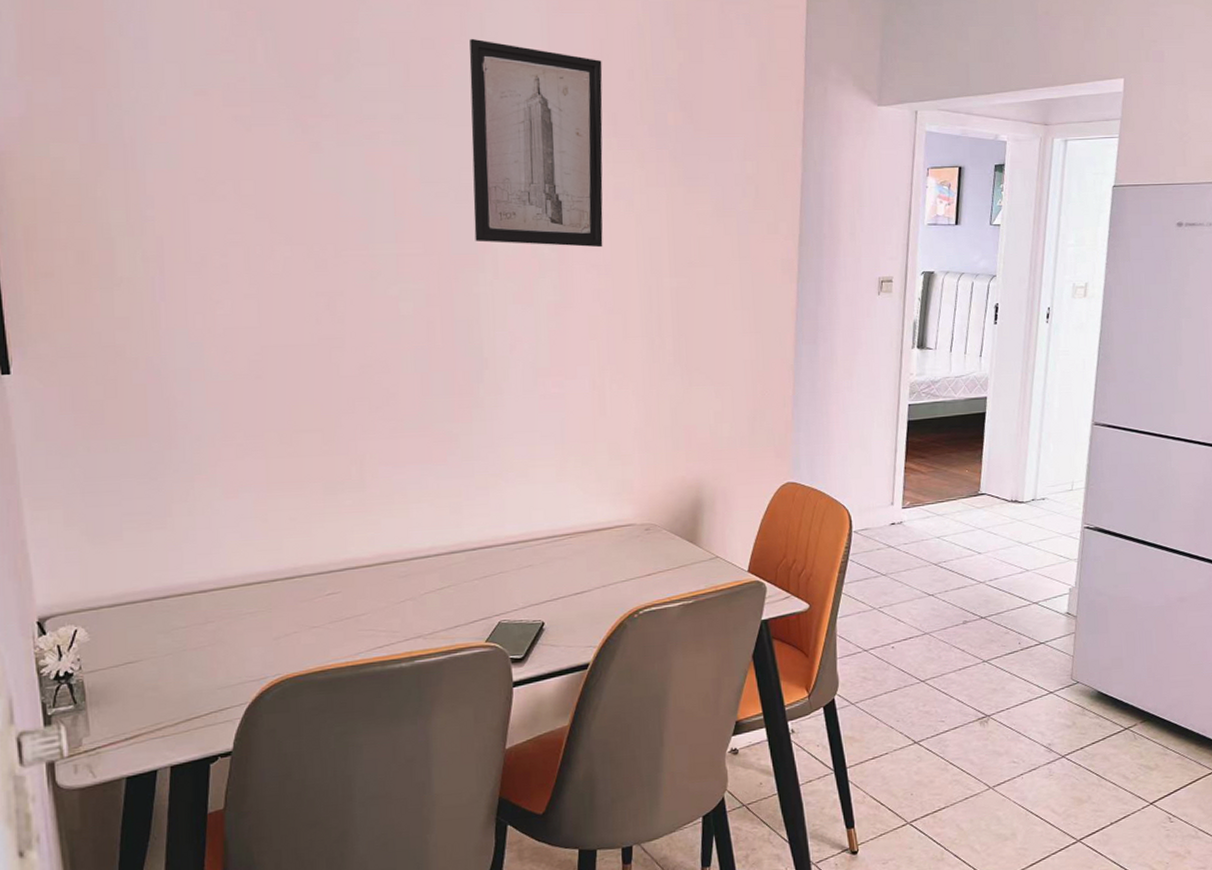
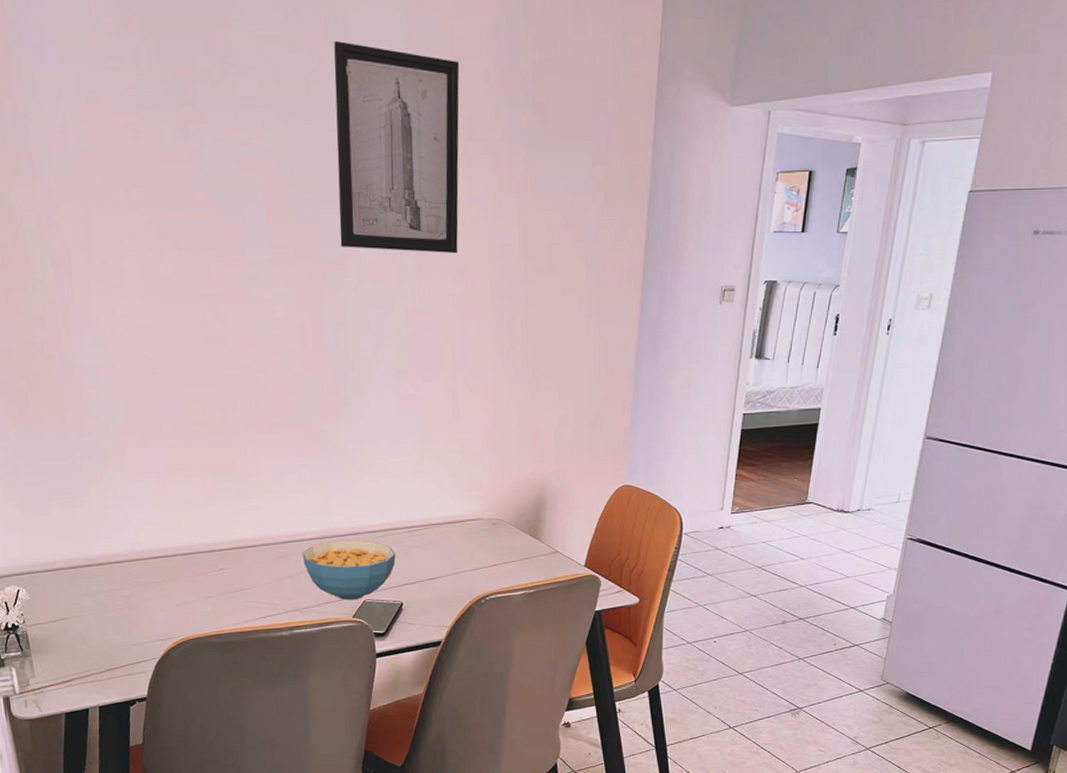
cereal bowl: none [426,554,537,623] -> present [302,540,396,601]

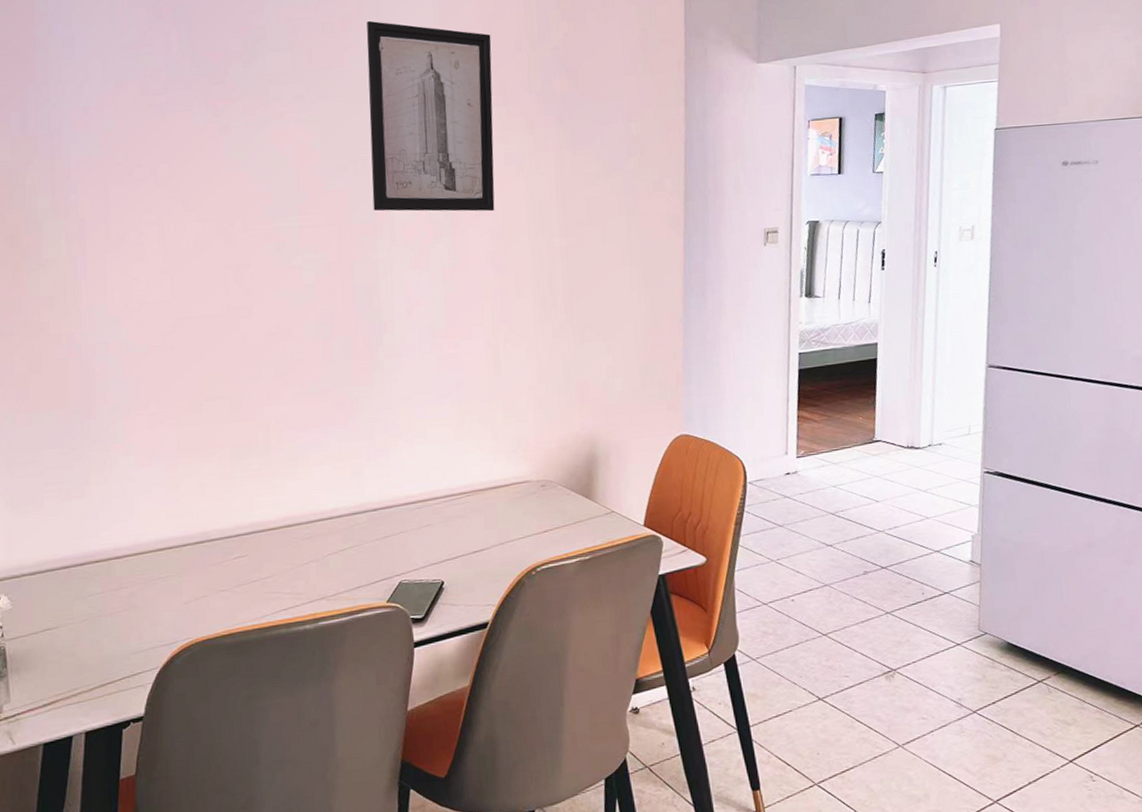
cereal bowl: present [302,540,396,601] -> none [329,514,436,583]

